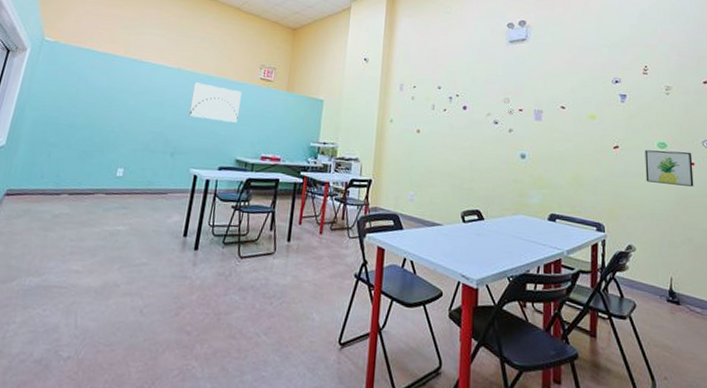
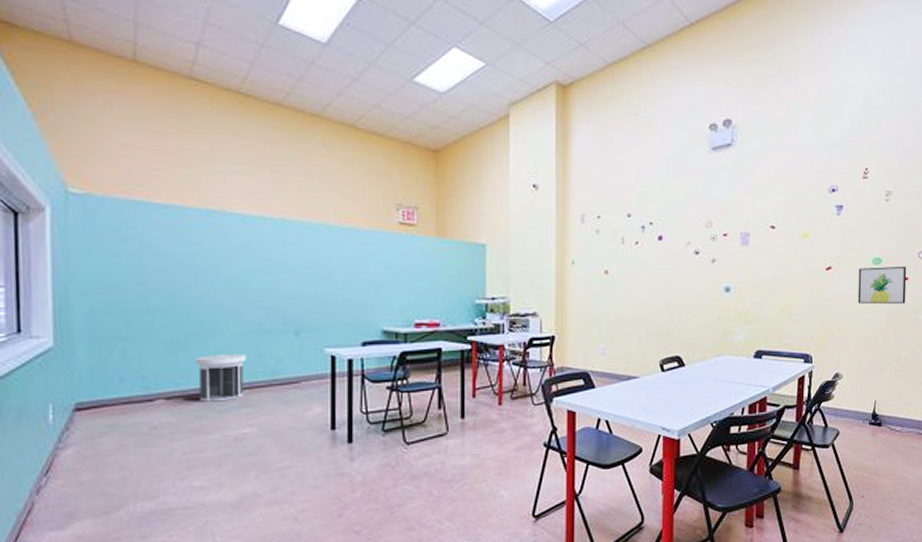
trash can: none [93,164,133,202] -> present [195,354,247,402]
wall art: present [188,82,241,123] -> none [308,236,377,285]

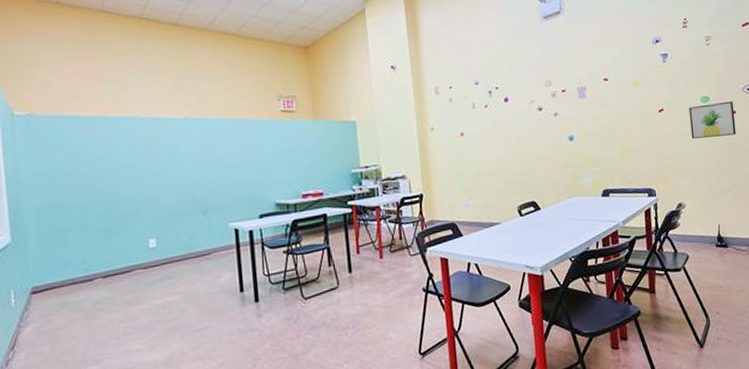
trash can: present [195,354,247,402] -> none [124,234,166,278]

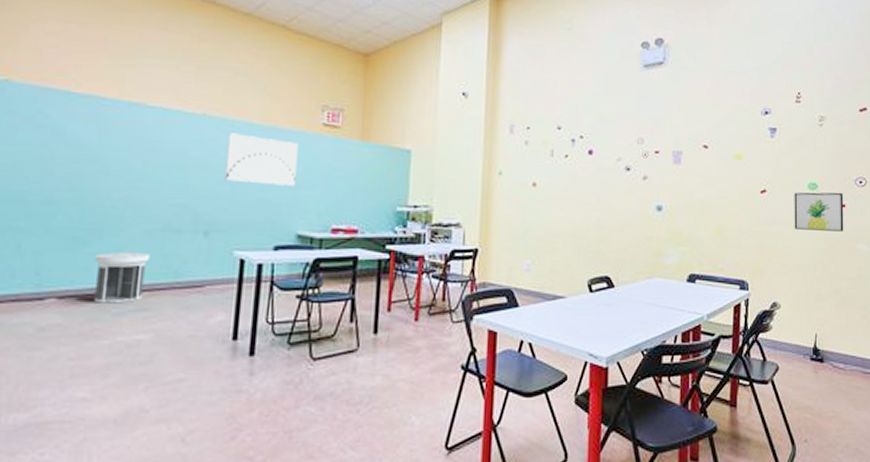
trash can: none [124,234,166,278] -> present [95,252,150,304]
wall art: none [207,129,267,169] -> present [225,133,298,186]

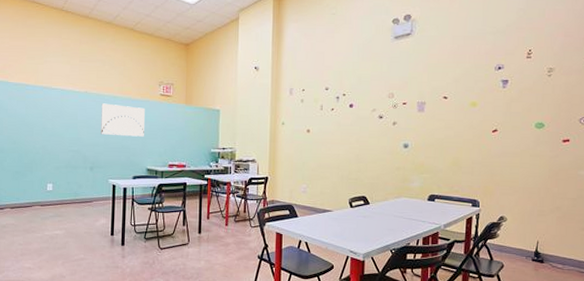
trash can: present [95,252,150,304] -> none [29,181,60,212]
wall art: present [794,192,844,232] -> none [521,129,568,161]

